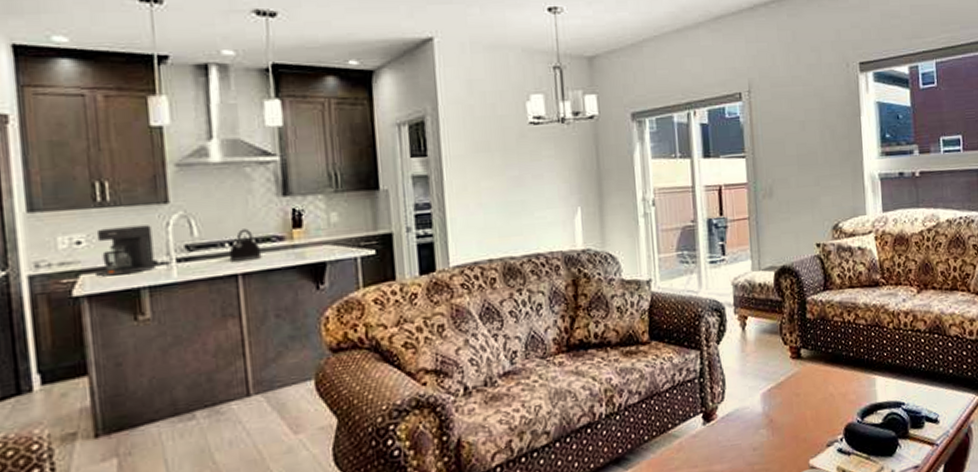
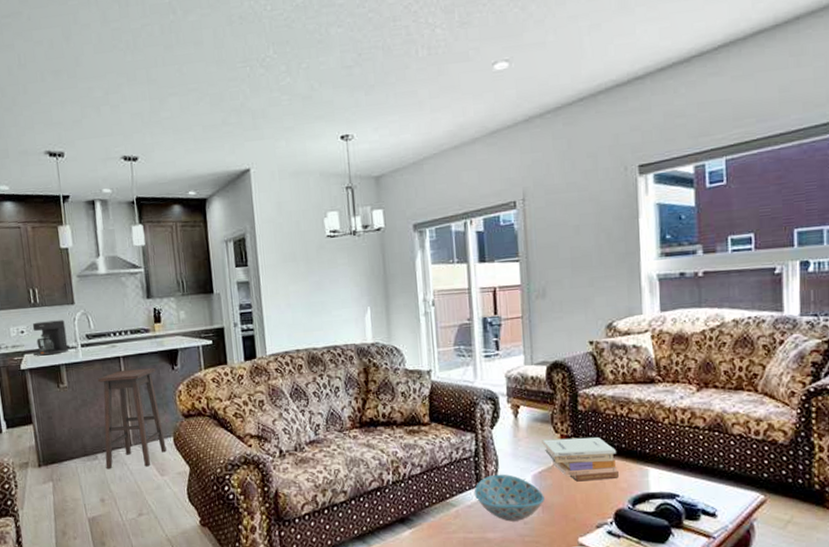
bar stool: none [201,287,304,432] -> present [97,367,167,470]
kettle: present [228,228,262,263] -> none [113,323,135,348]
bowl: none [699,395,774,450] -> present [474,474,544,522]
books: none [771,347,848,397] -> present [542,437,619,482]

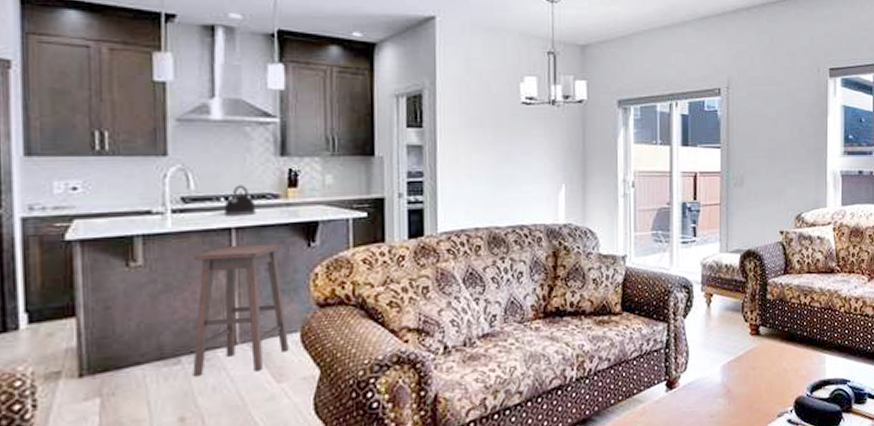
coffee maker: present [32,320,69,356] -> none [88,175,152,223]
kettle: none [113,323,135,348] -> present [223,185,256,217]
bowl: present [474,474,544,522] -> none [662,365,731,416]
books: present [542,437,619,482] -> none [732,325,800,371]

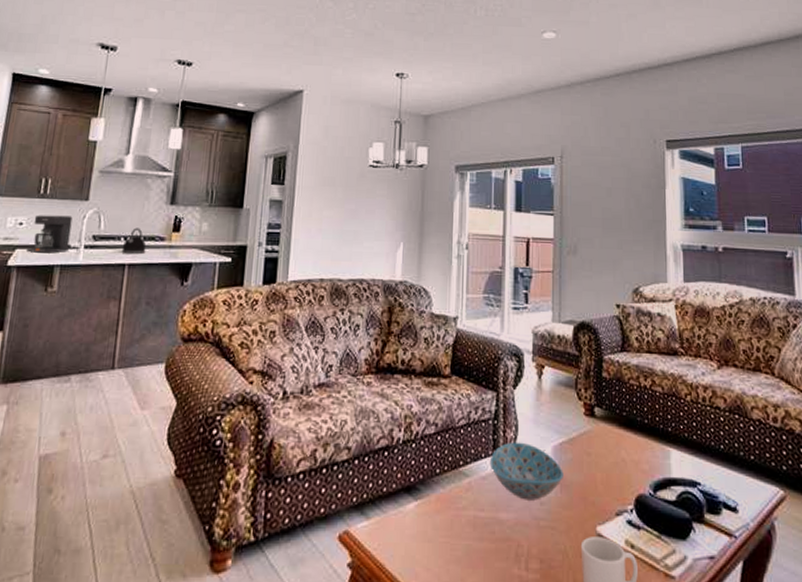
coffee maker: none [88,175,152,223] -> present [25,215,73,253]
bar stool: present [193,243,289,377] -> none [77,279,163,397]
bowl: none [662,365,731,416] -> present [489,442,563,500]

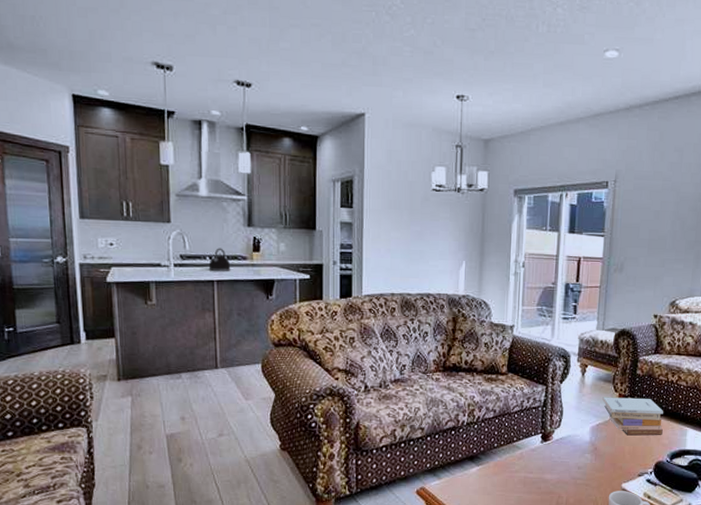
coffee maker: present [25,215,73,253] -> none [121,236,161,271]
bowl: present [489,442,563,500] -> none [538,423,598,466]
books: none [564,406,640,459] -> present [602,397,663,436]

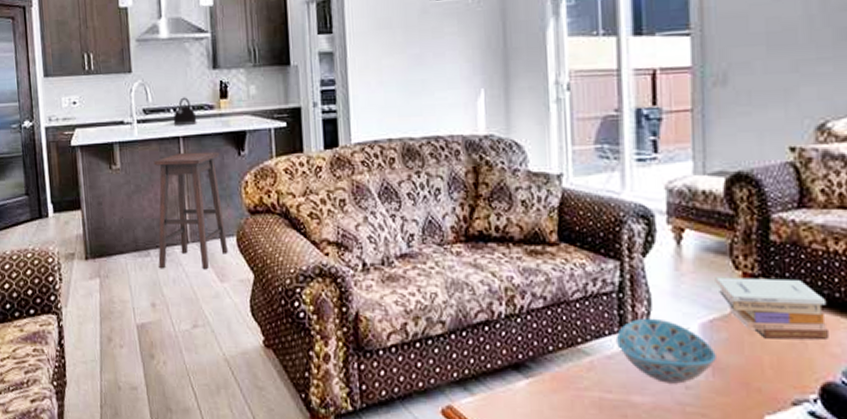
bar stool: none [188,294,253,390] -> present [154,151,228,270]
bowl: none [538,423,598,466] -> present [615,318,716,384]

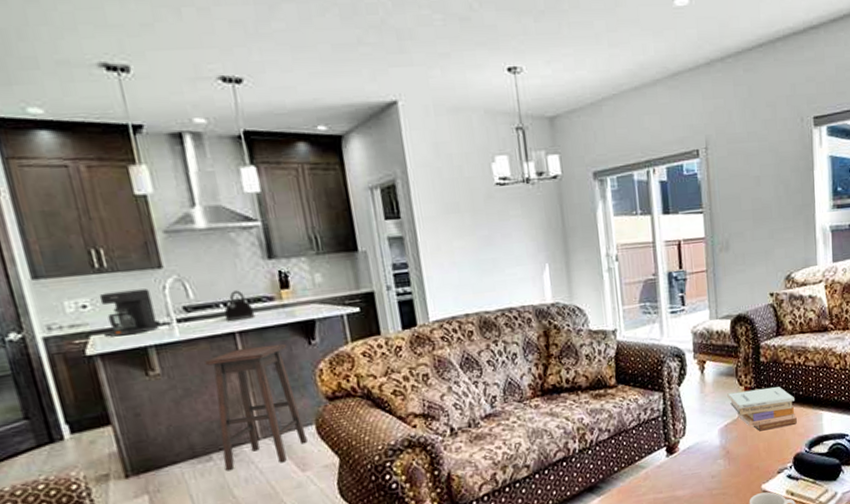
coffee maker: none [84,90,124,131] -> present [99,289,159,338]
bowl: present [615,318,716,384] -> none [662,430,730,477]

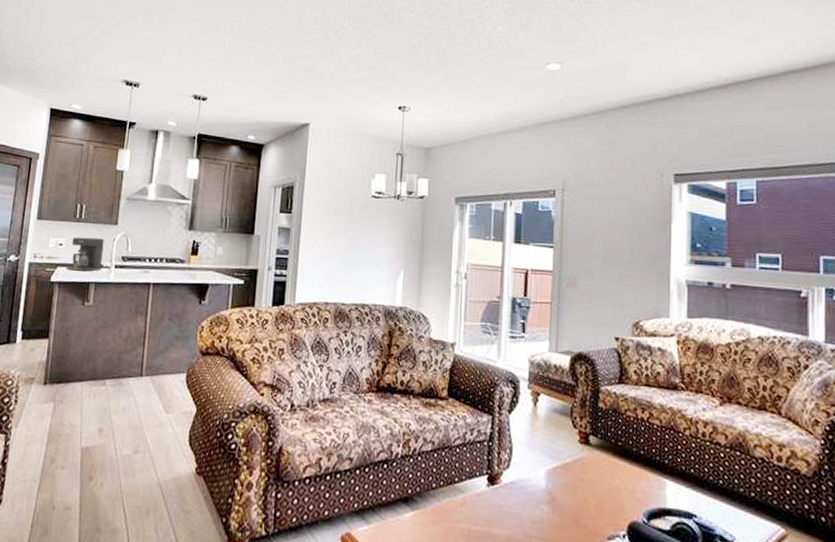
bar stool: present [204,343,307,472] -> none [112,296,183,401]
kettle: present [224,290,256,322] -> none [146,250,168,275]
books: present [727,387,797,431] -> none [559,433,635,487]

